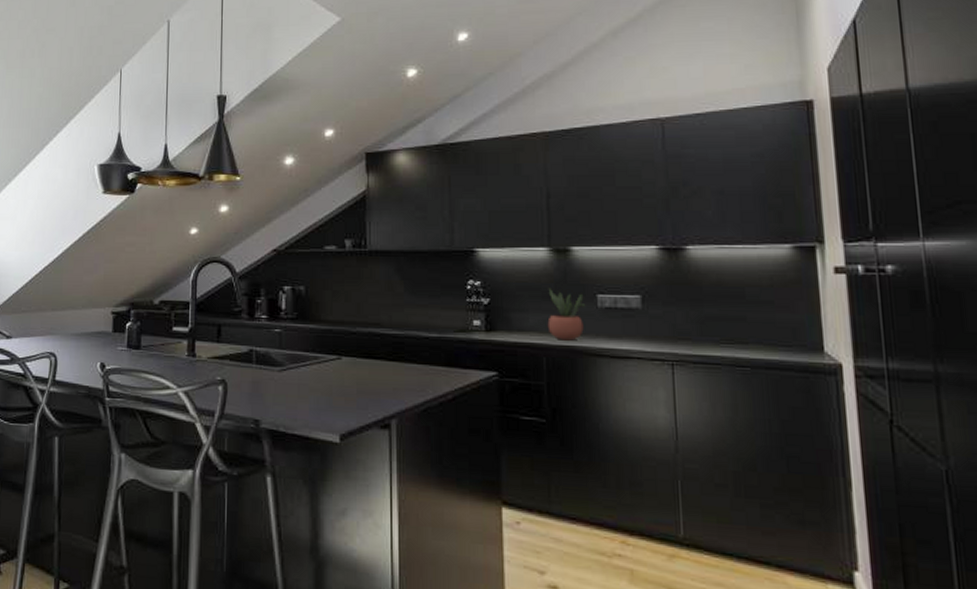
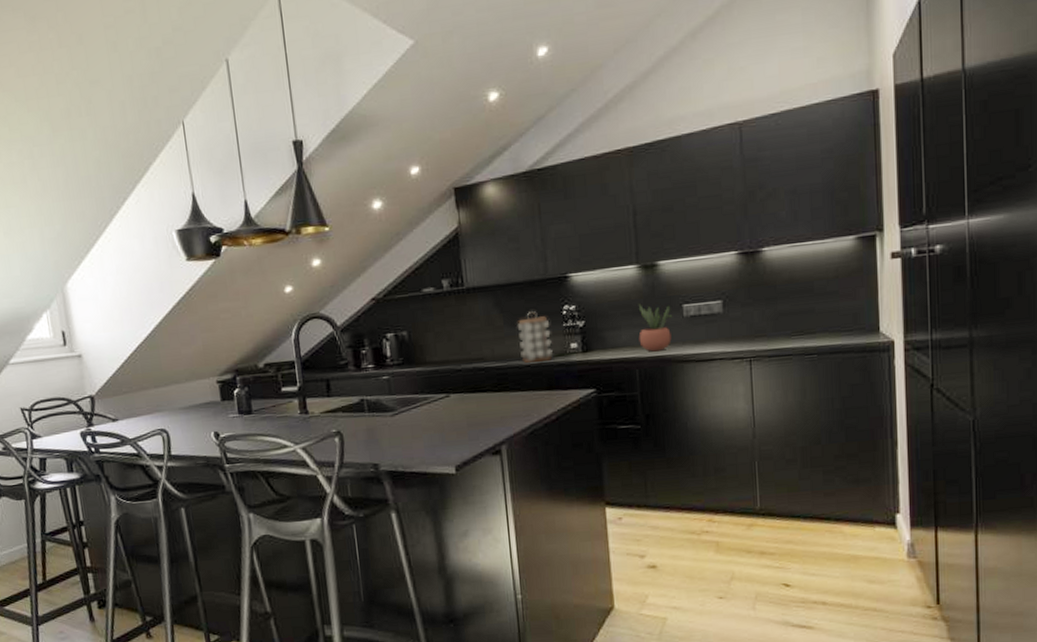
spice rack: none [417,282,455,336] -> present [517,311,554,364]

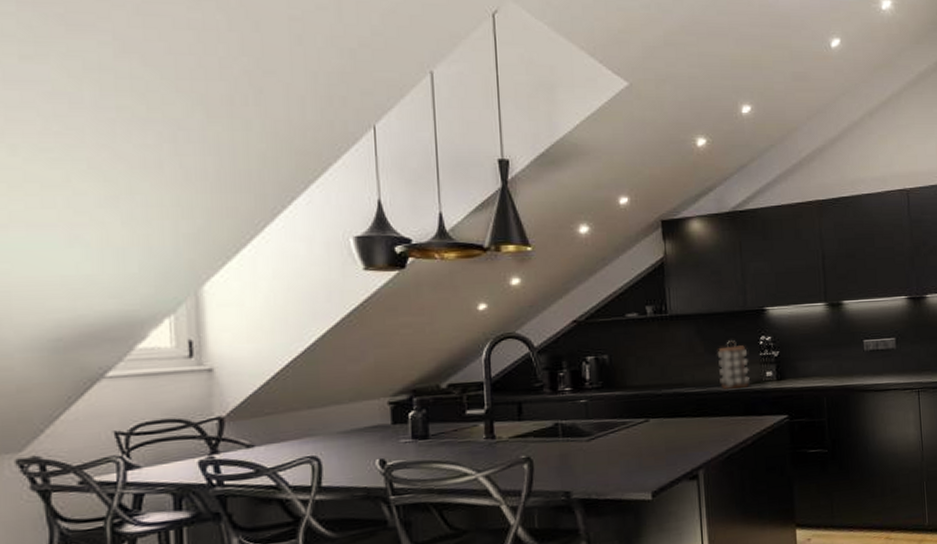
potted plant: present [638,303,673,352] -> none [826,337,855,382]

